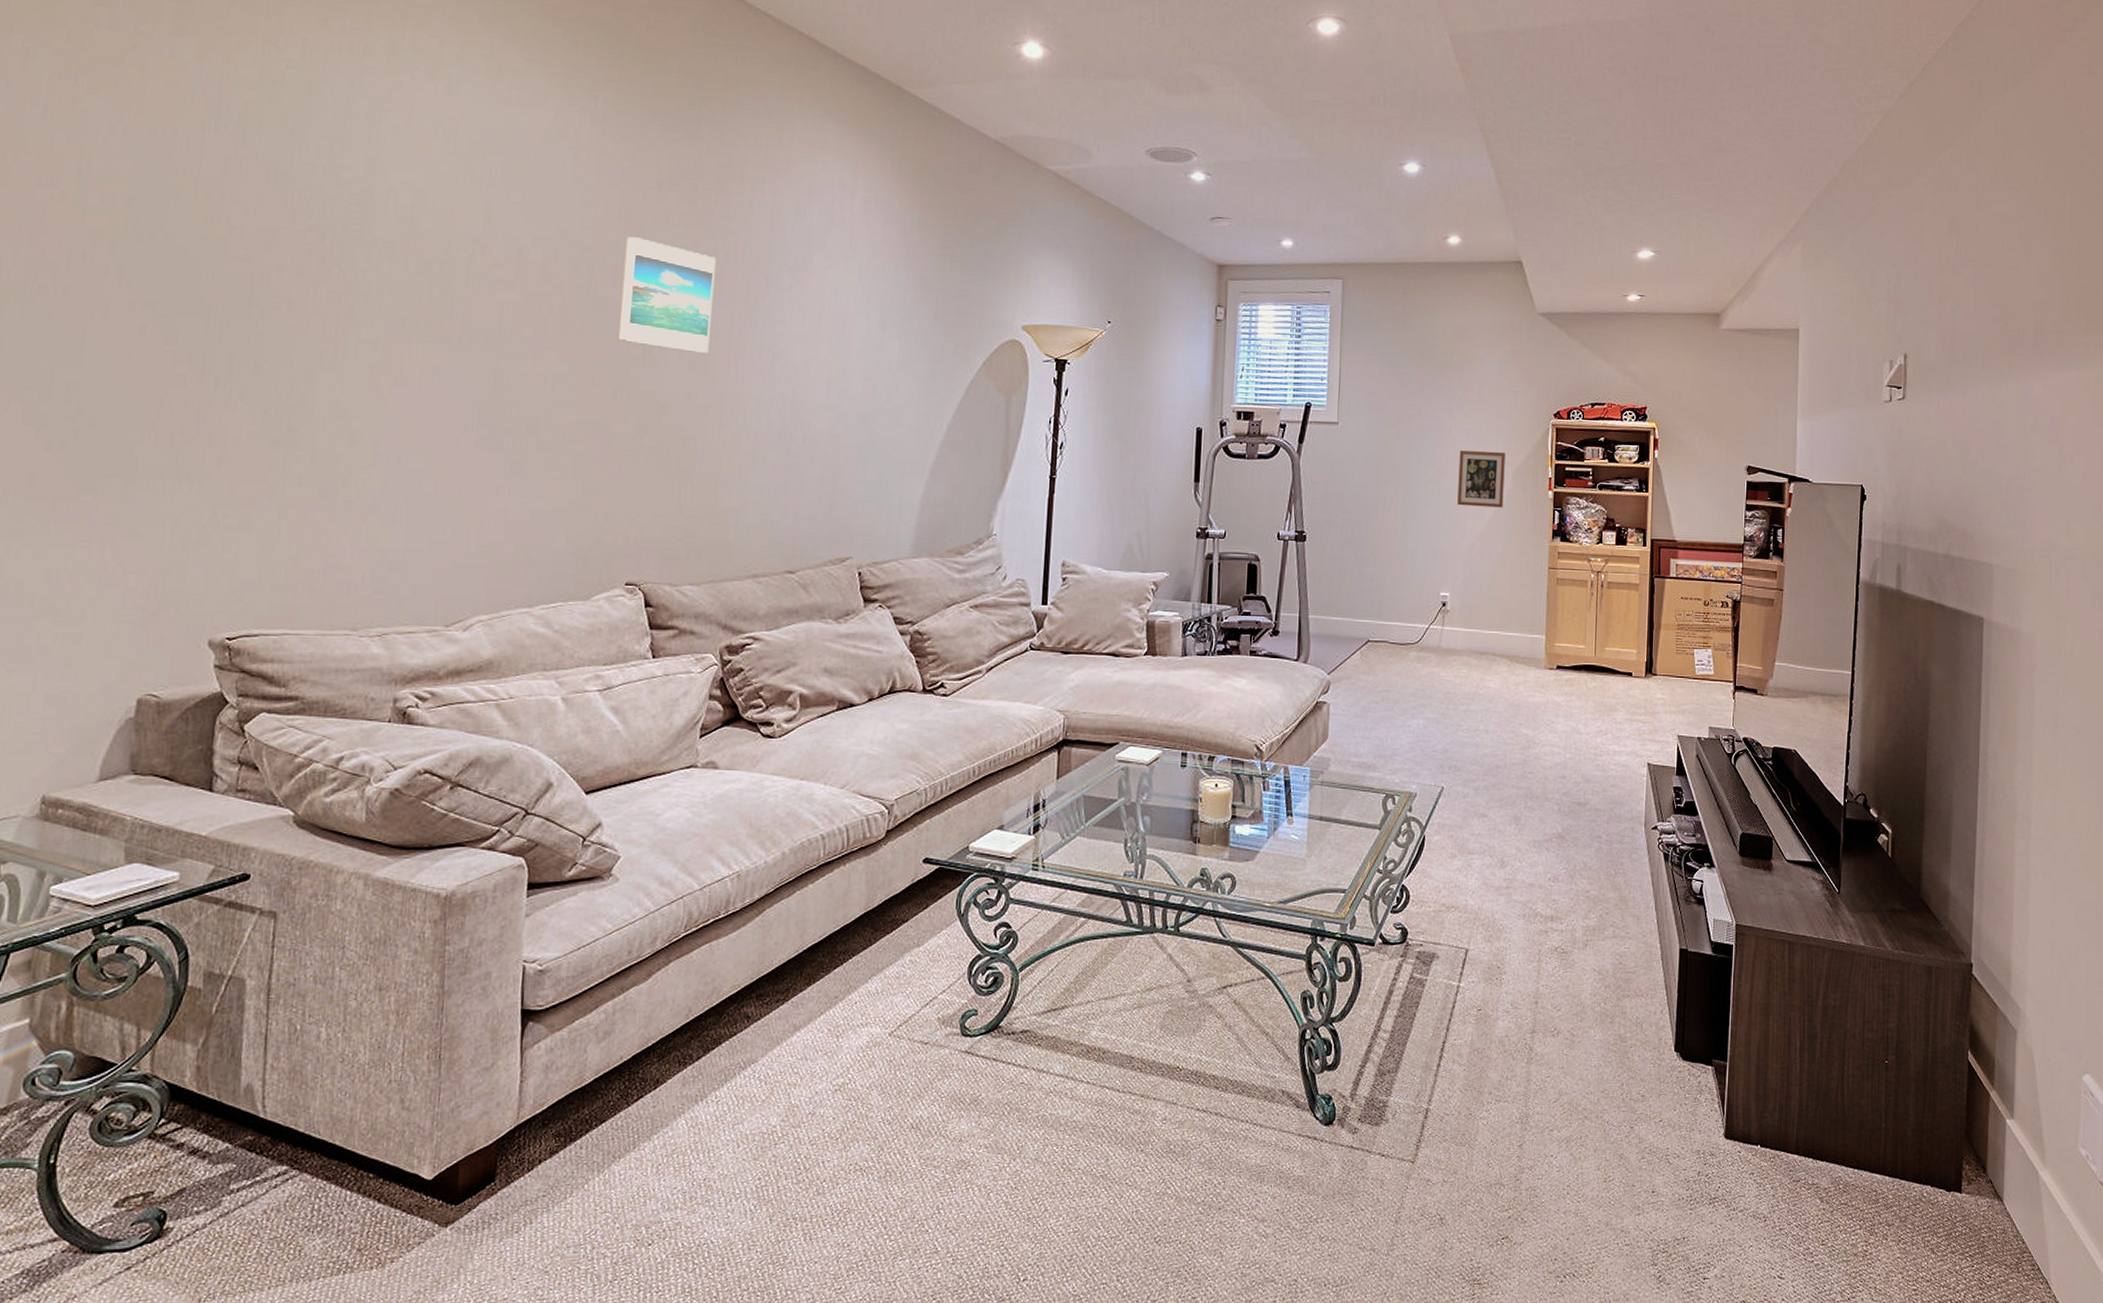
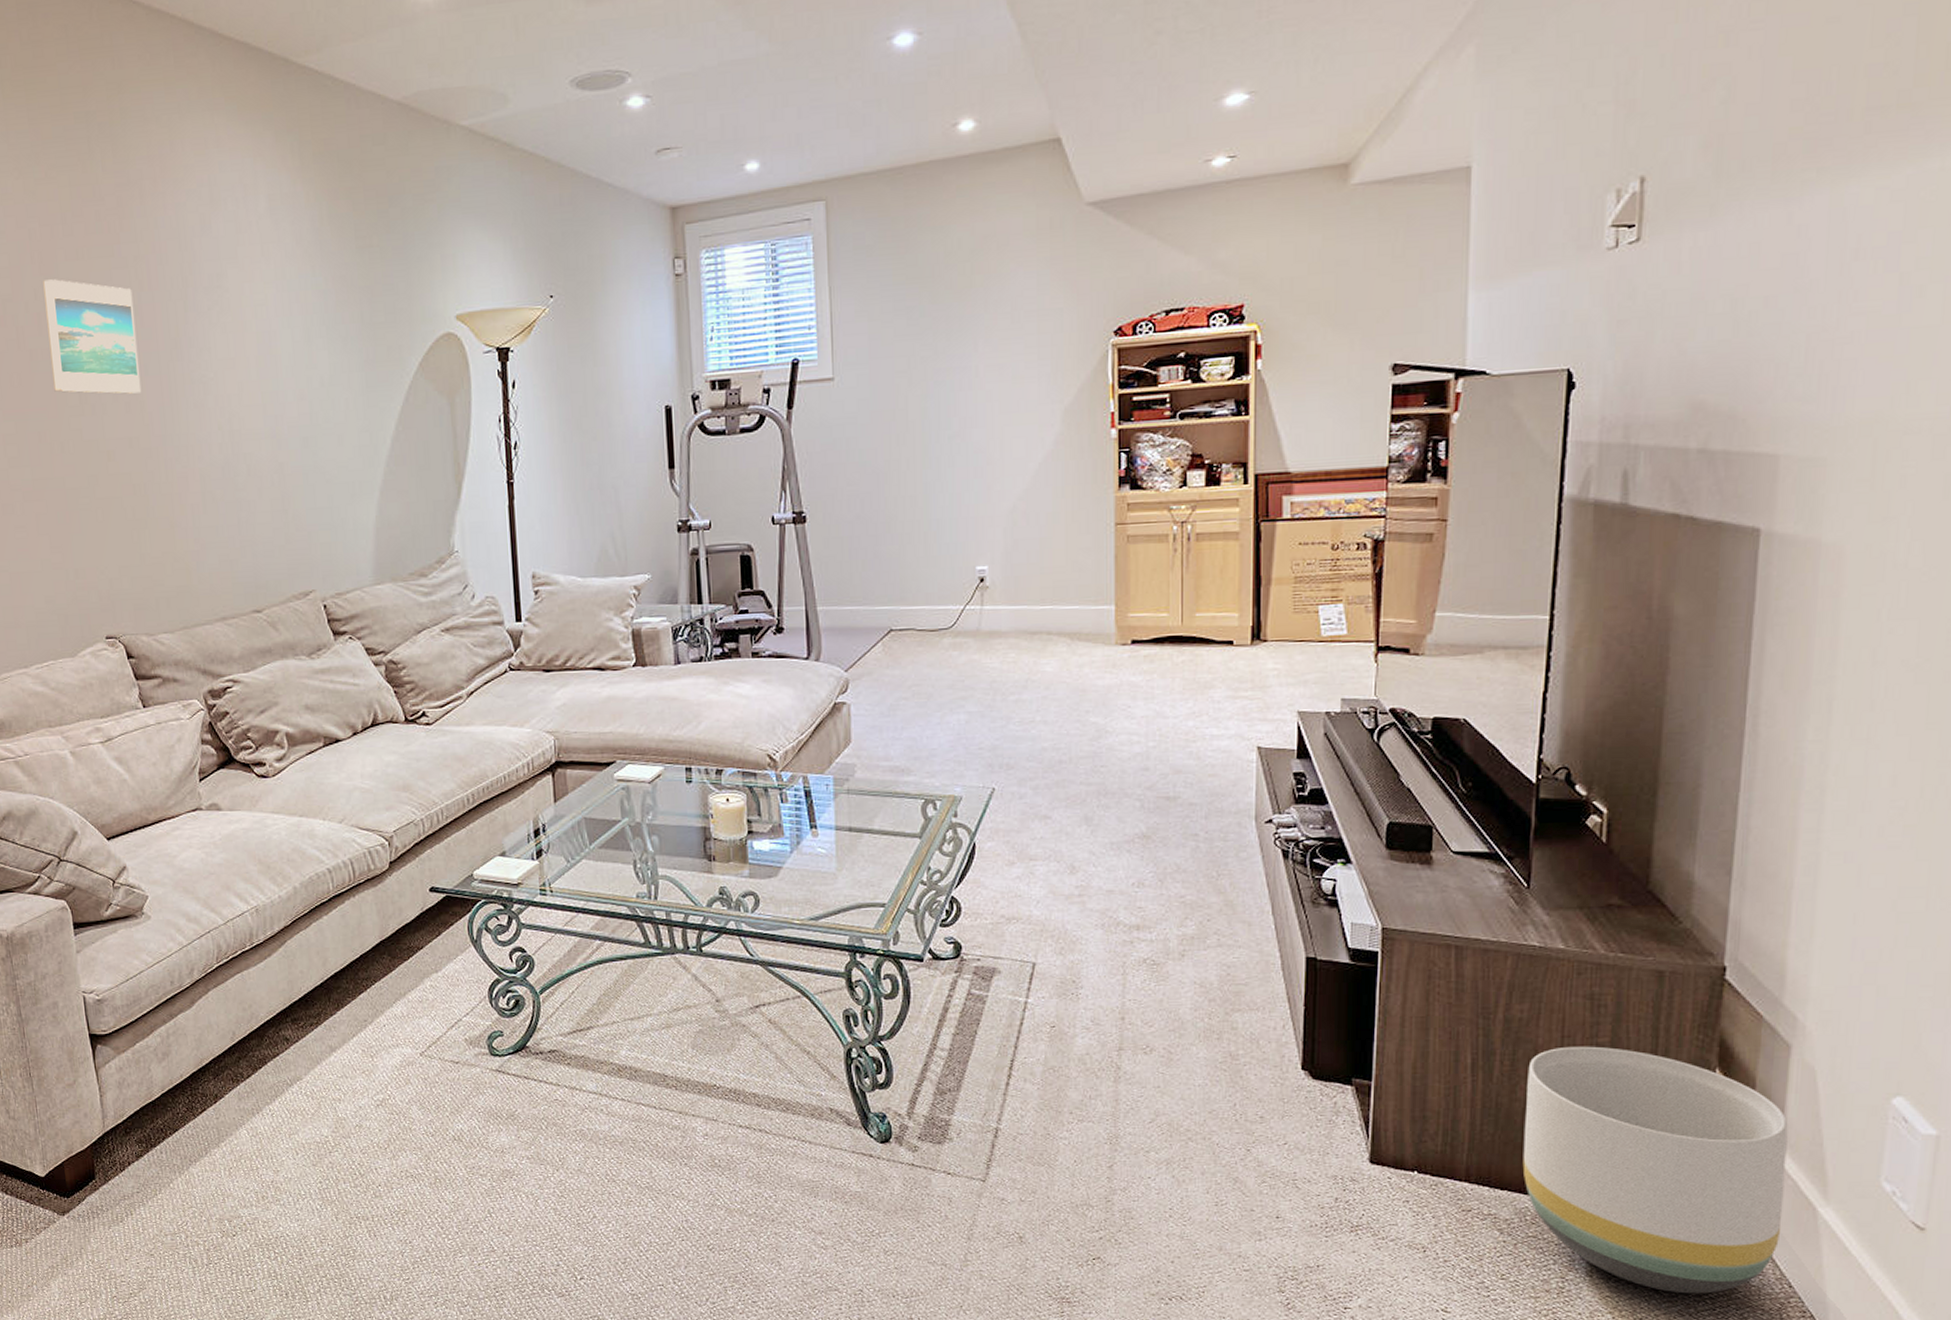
picture frame: present [1457,450,1505,508] -> none [990,387,1051,461]
planter: none [1837,1031,2017,1253] -> present [1522,1046,1789,1294]

